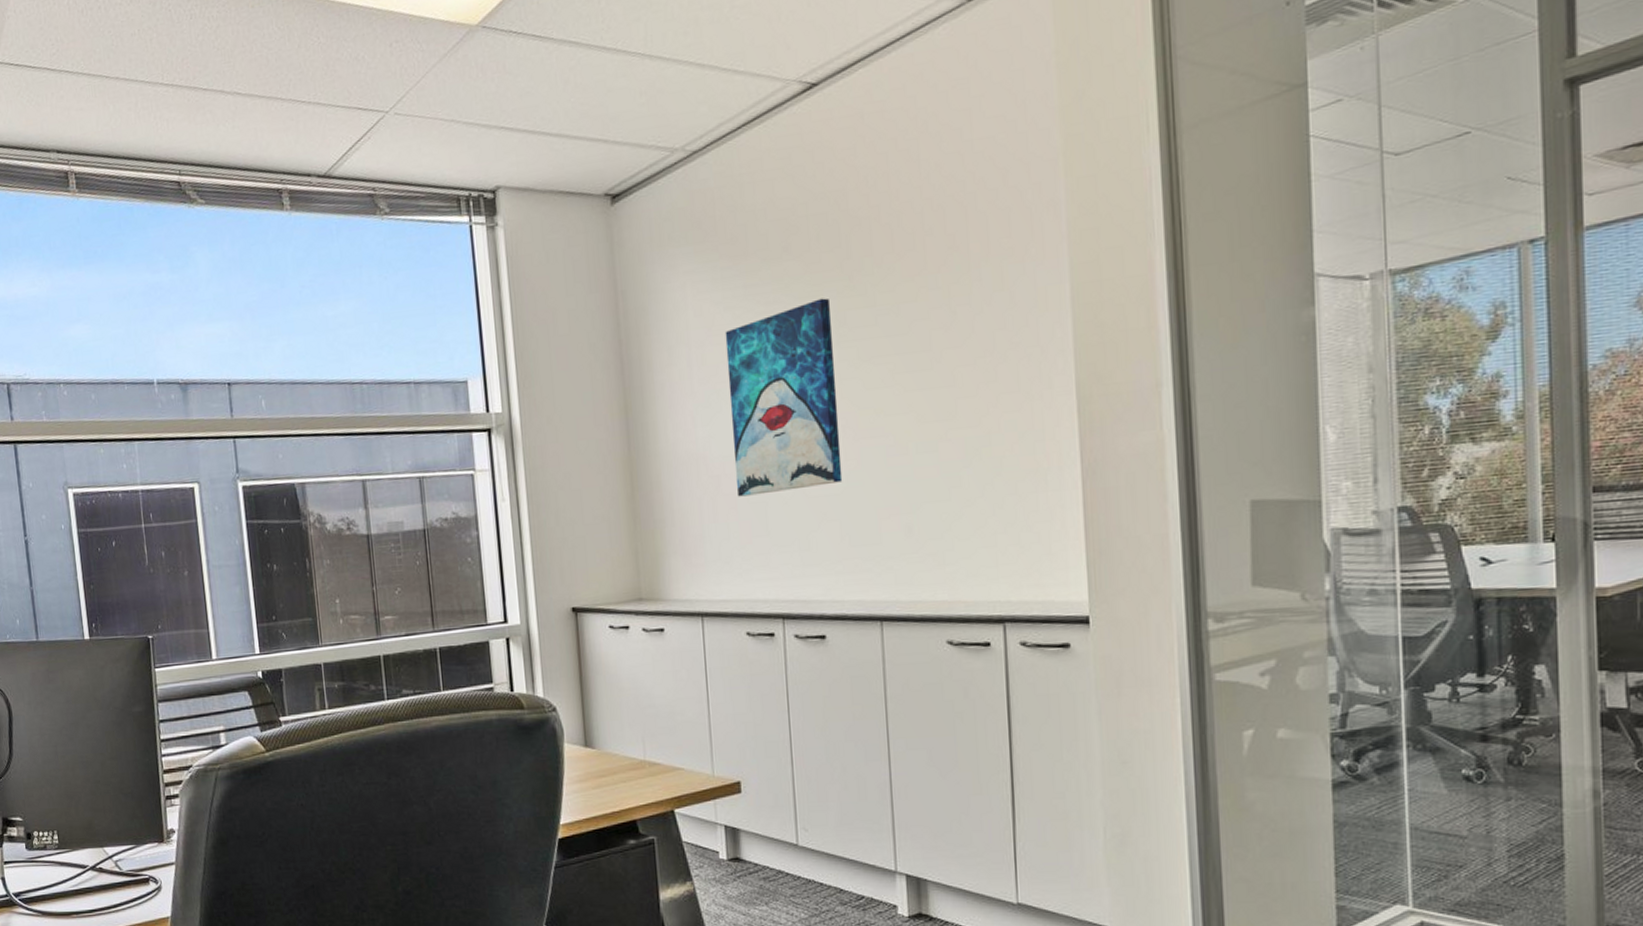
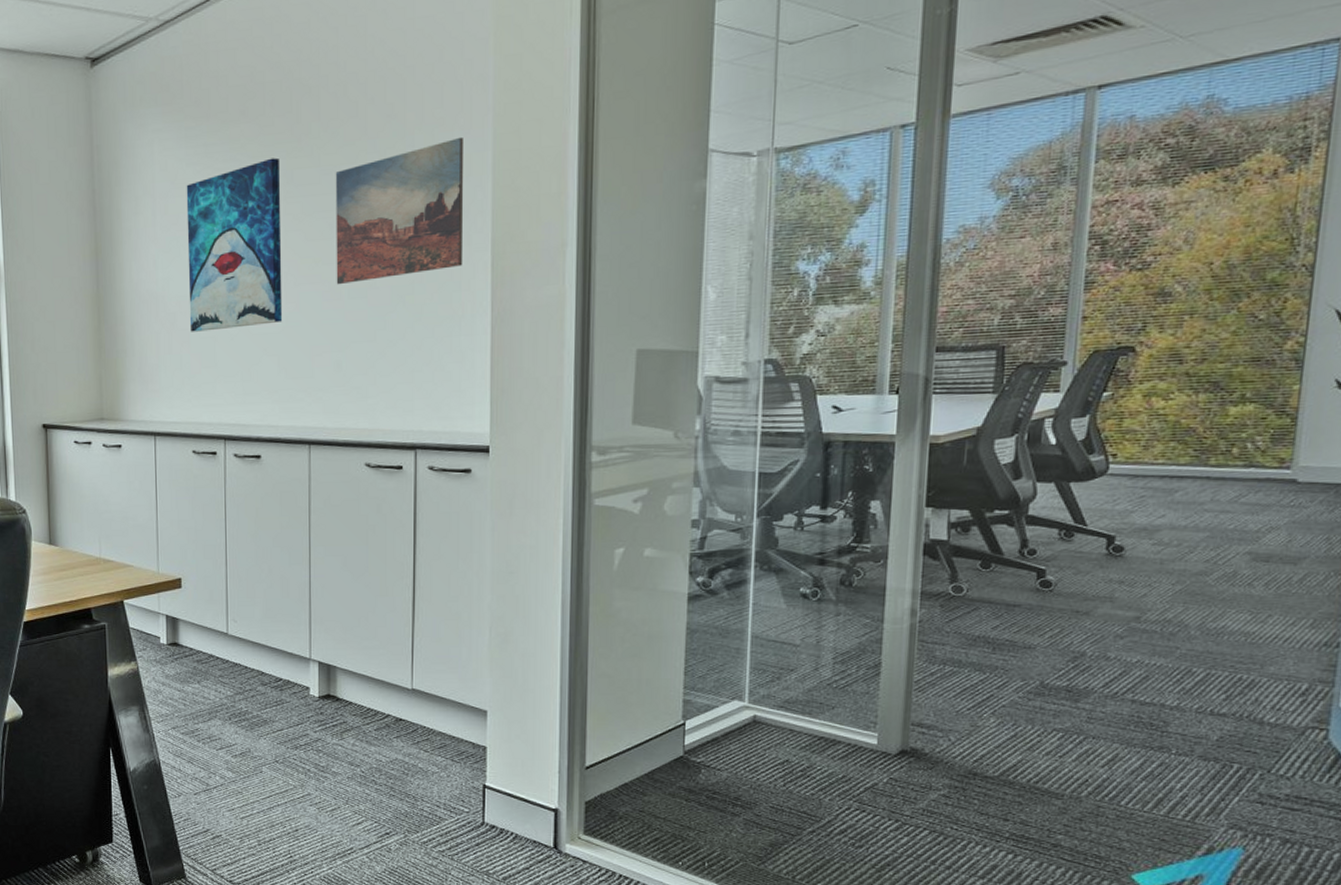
wall art: none [893,268,1045,439] -> present [335,136,464,285]

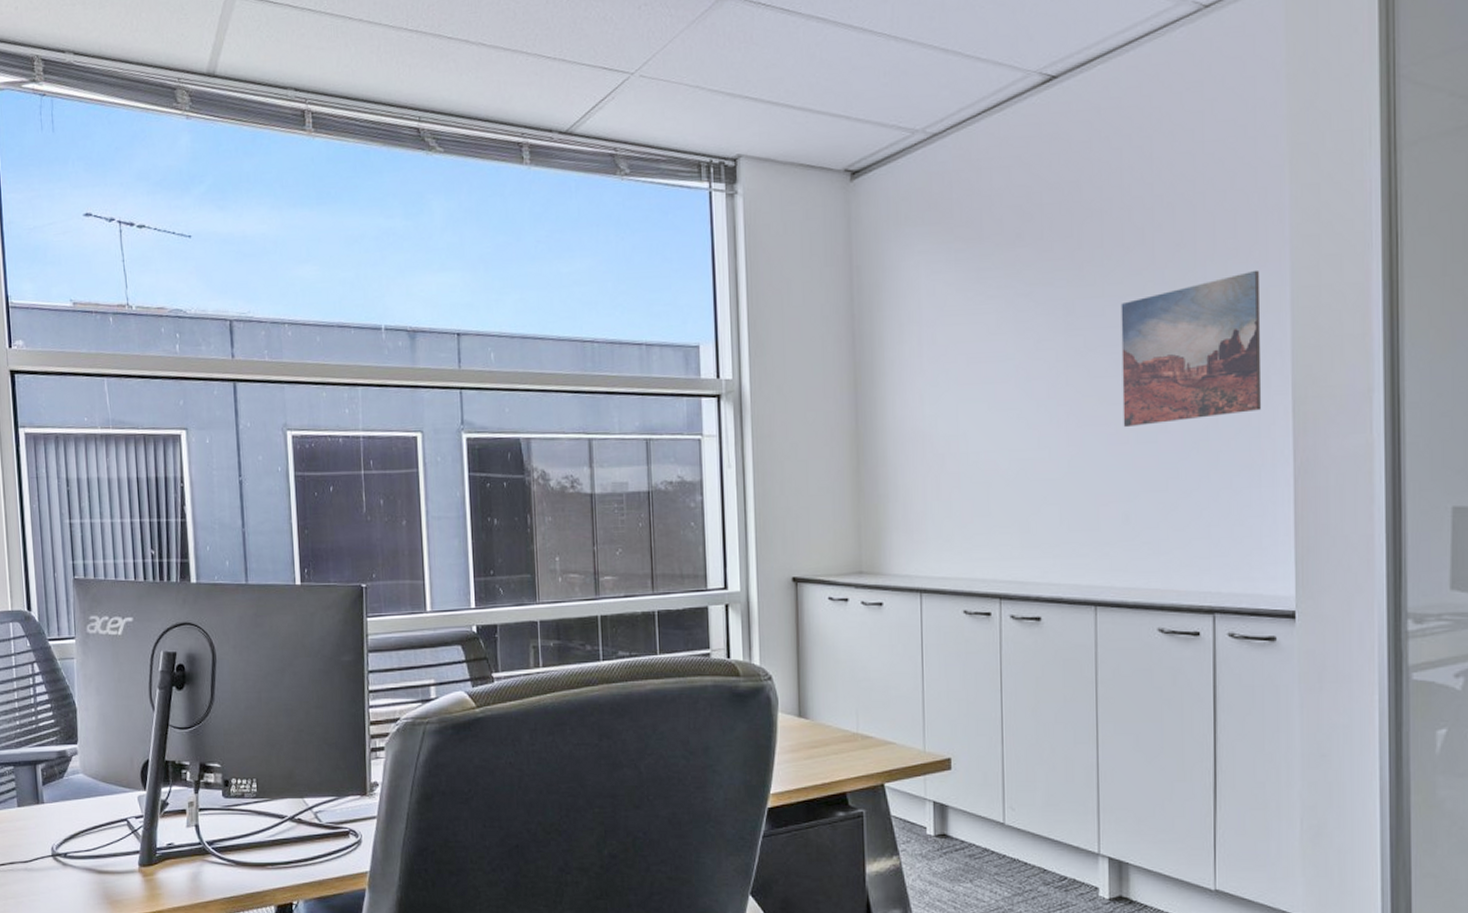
wall art: present [186,157,283,332] -> none [956,286,1064,476]

